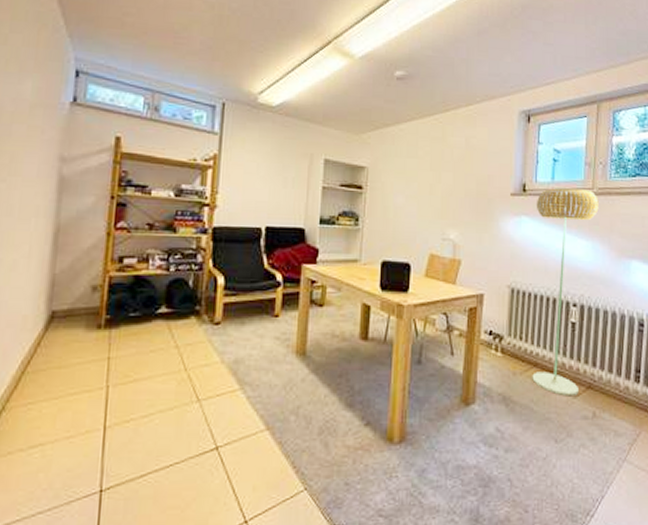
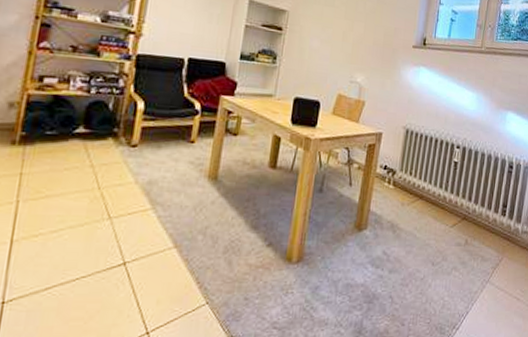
floor lamp: present [532,188,599,397] -> none [417,44,486,226]

